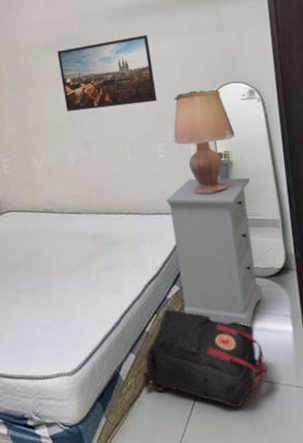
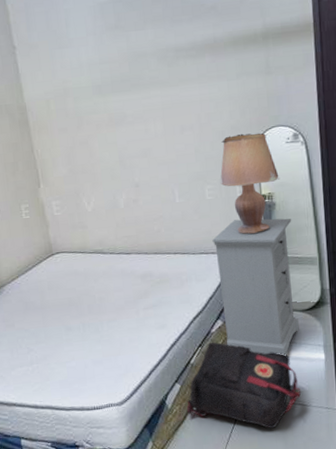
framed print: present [57,35,158,111] -> none [107,77,206,154]

